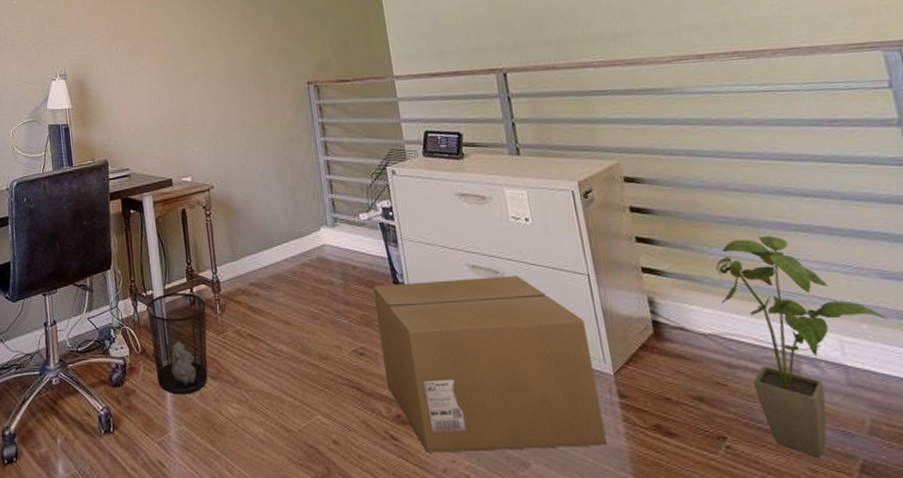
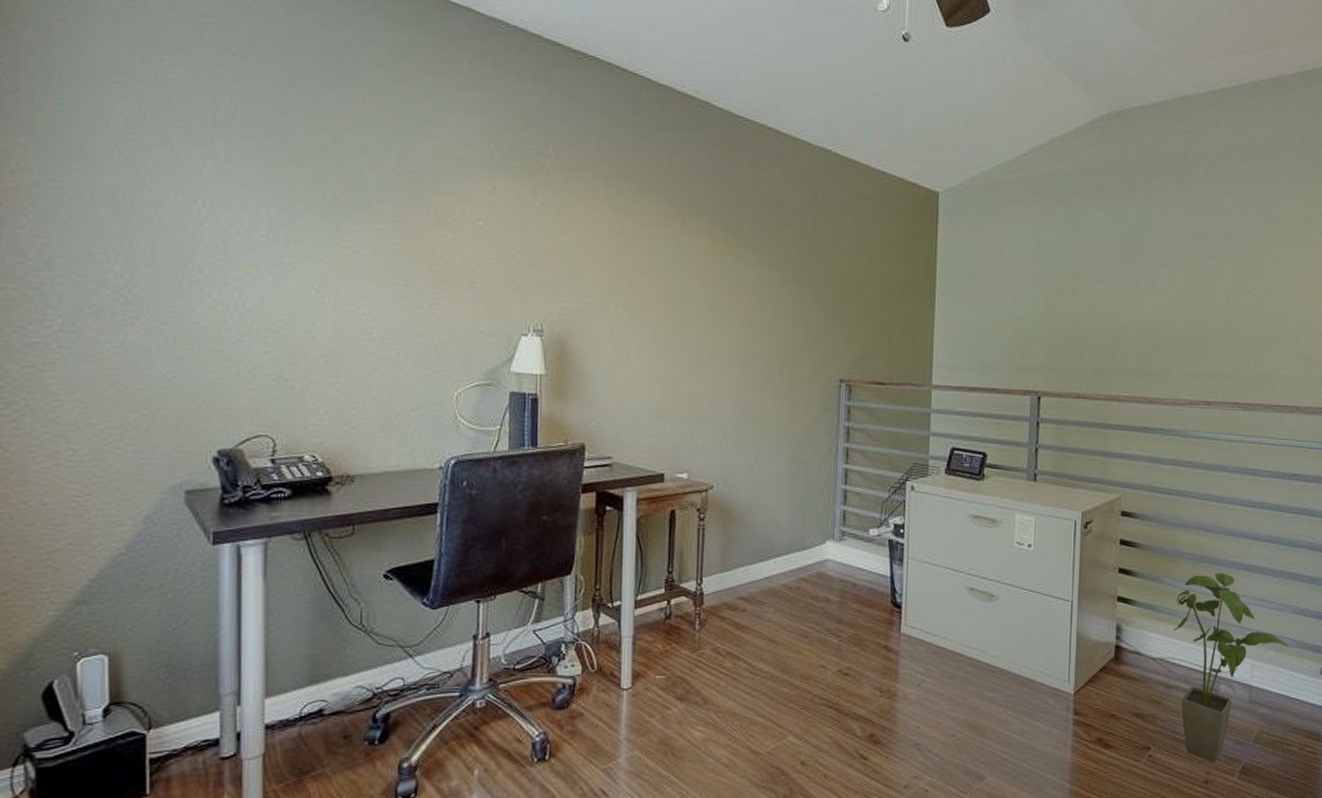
waste bin: present [146,292,208,395] -> none [609,604,684,718]
box: present [372,276,607,453] -> none [866,600,1059,770]

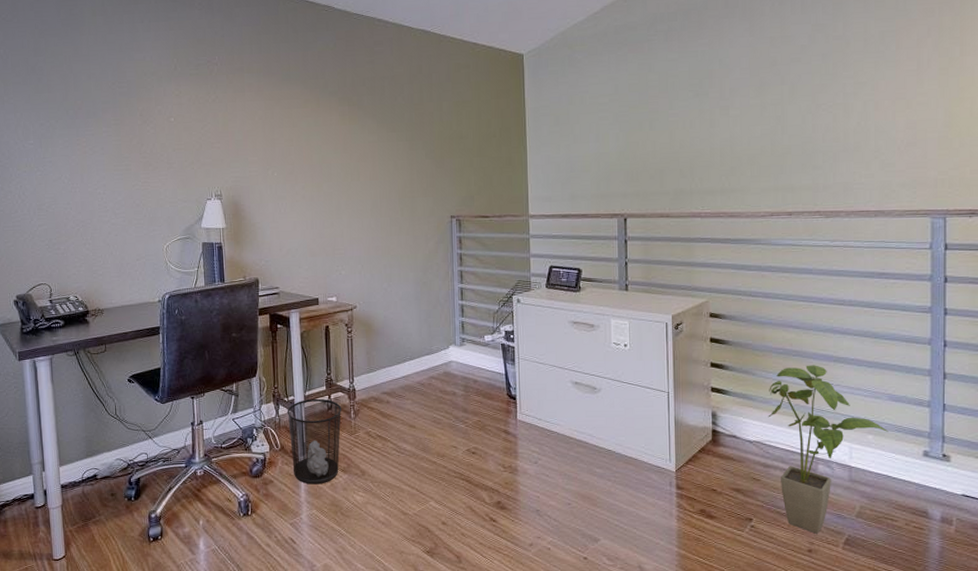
waste bin: none [609,604,684,718] -> present [287,398,342,485]

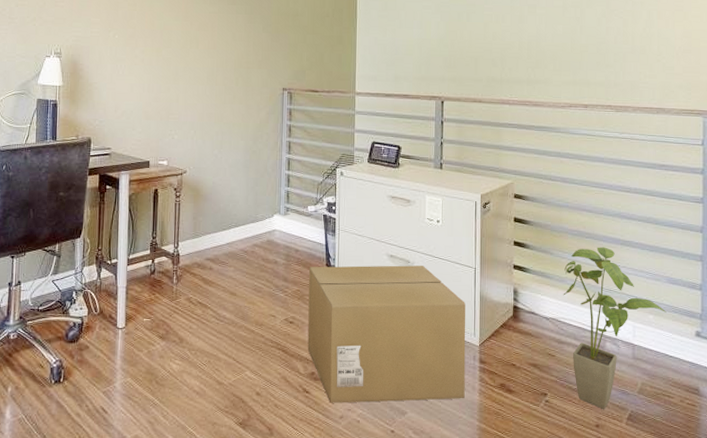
waste bin: present [287,398,342,485] -> none [109,262,165,351]
box: none [488,392,662,531] -> present [307,265,466,403]

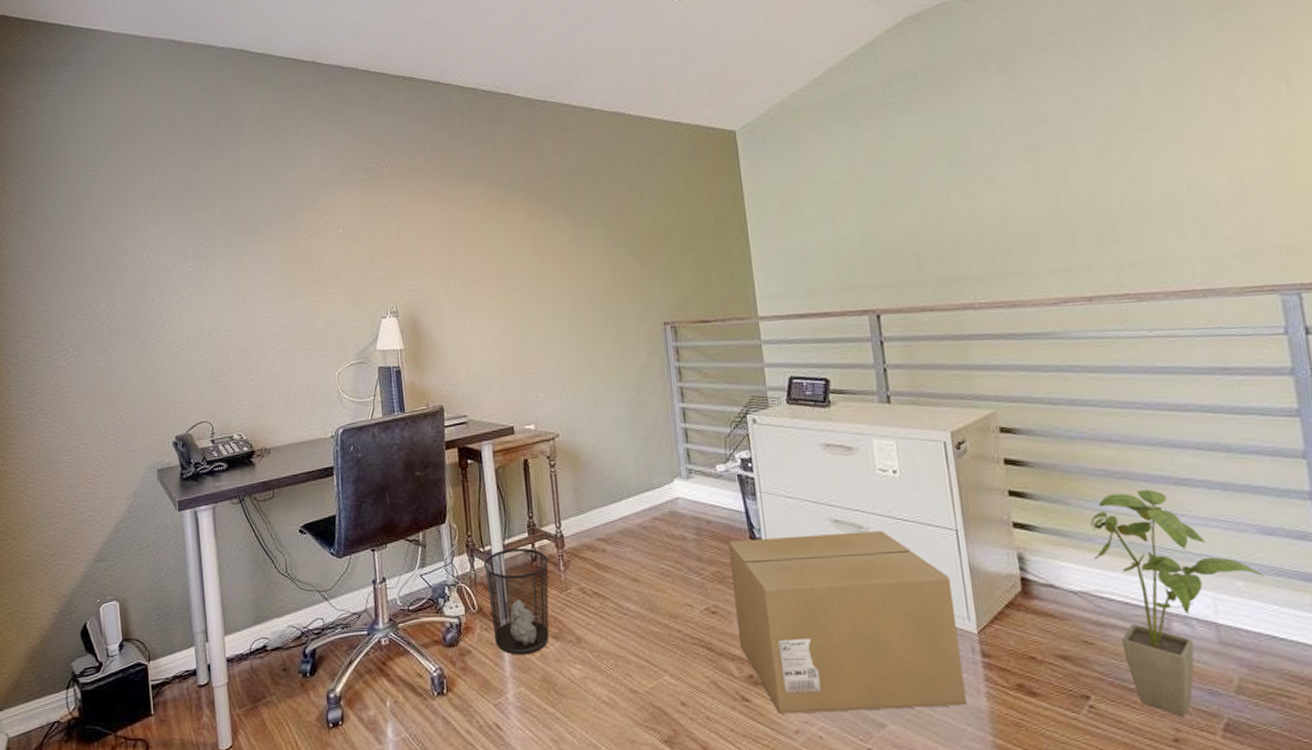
waste bin: none [109,262,165,351] -> present [483,547,550,655]

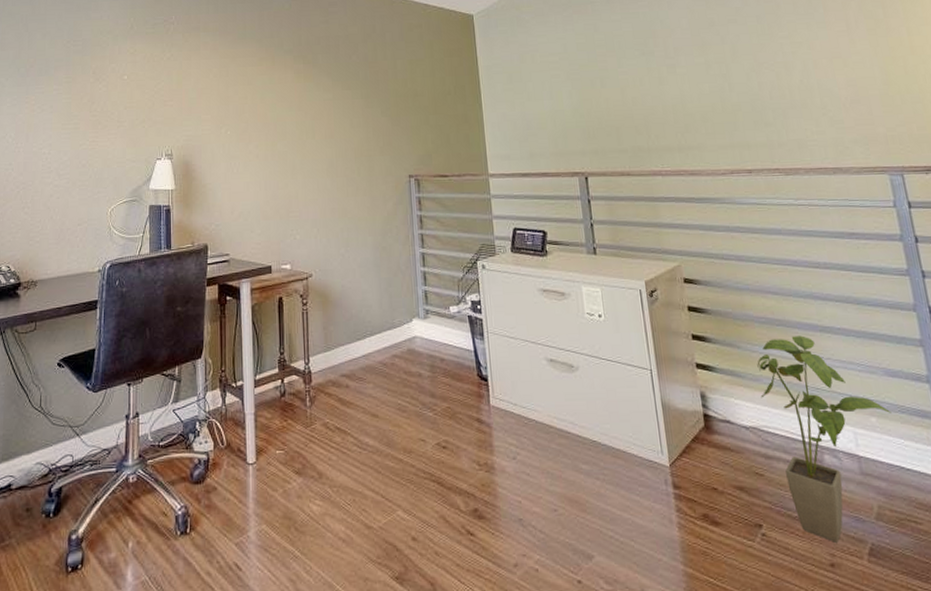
waste bin: present [483,547,550,655] -> none [234,383,297,492]
box: present [727,531,967,714] -> none [457,370,662,547]

